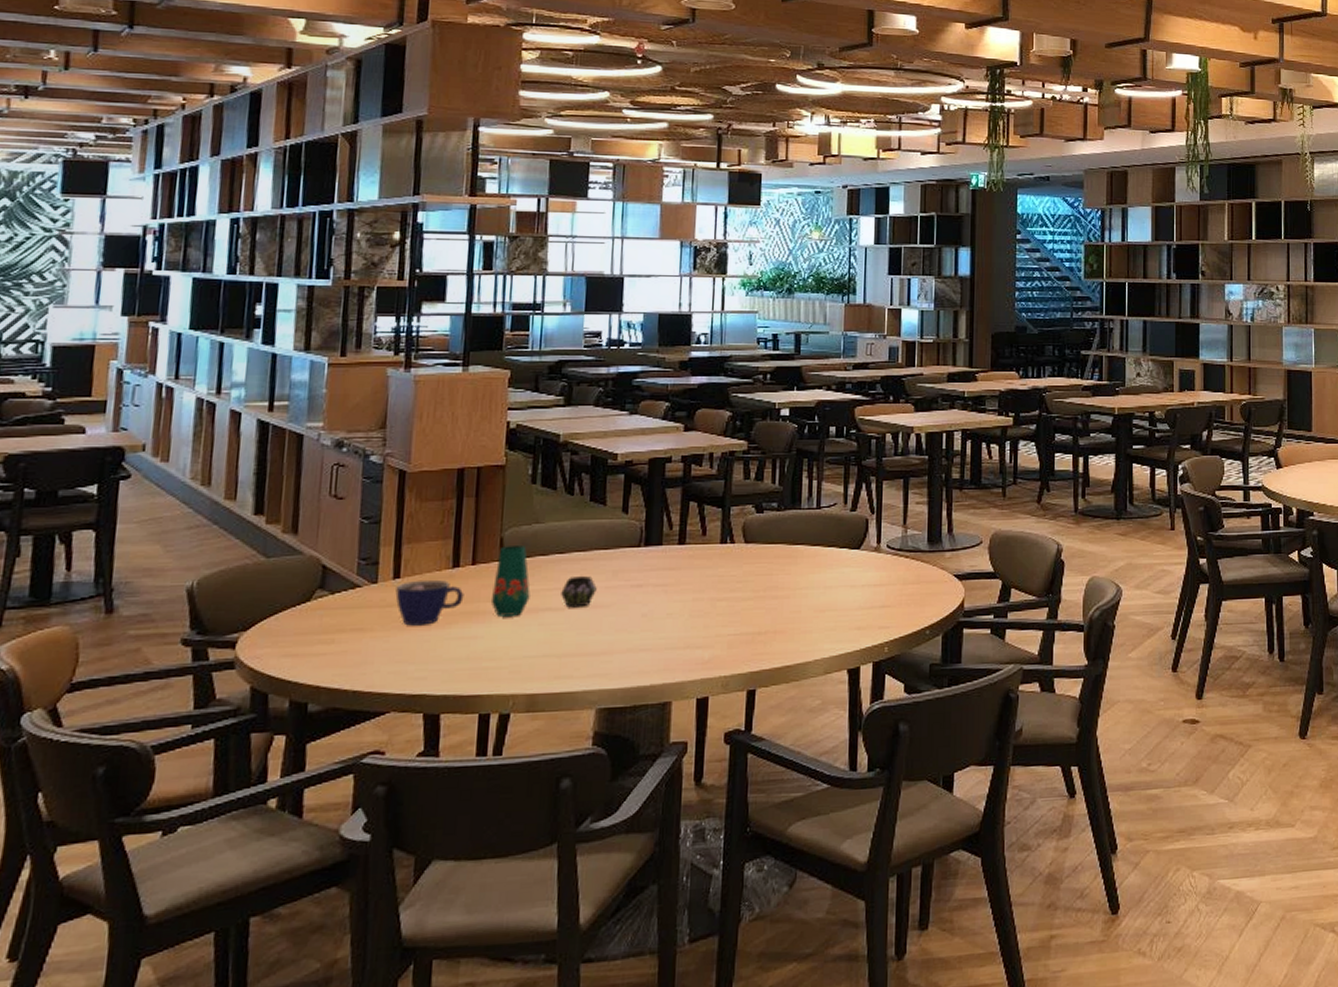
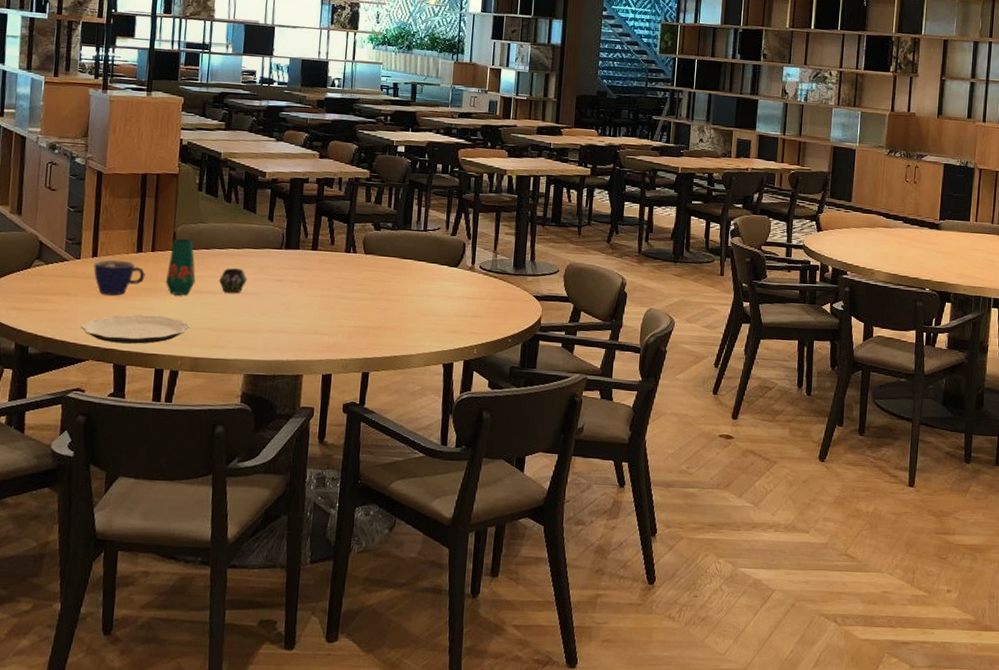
plate: none [379,645,524,686] -> present [81,314,190,344]

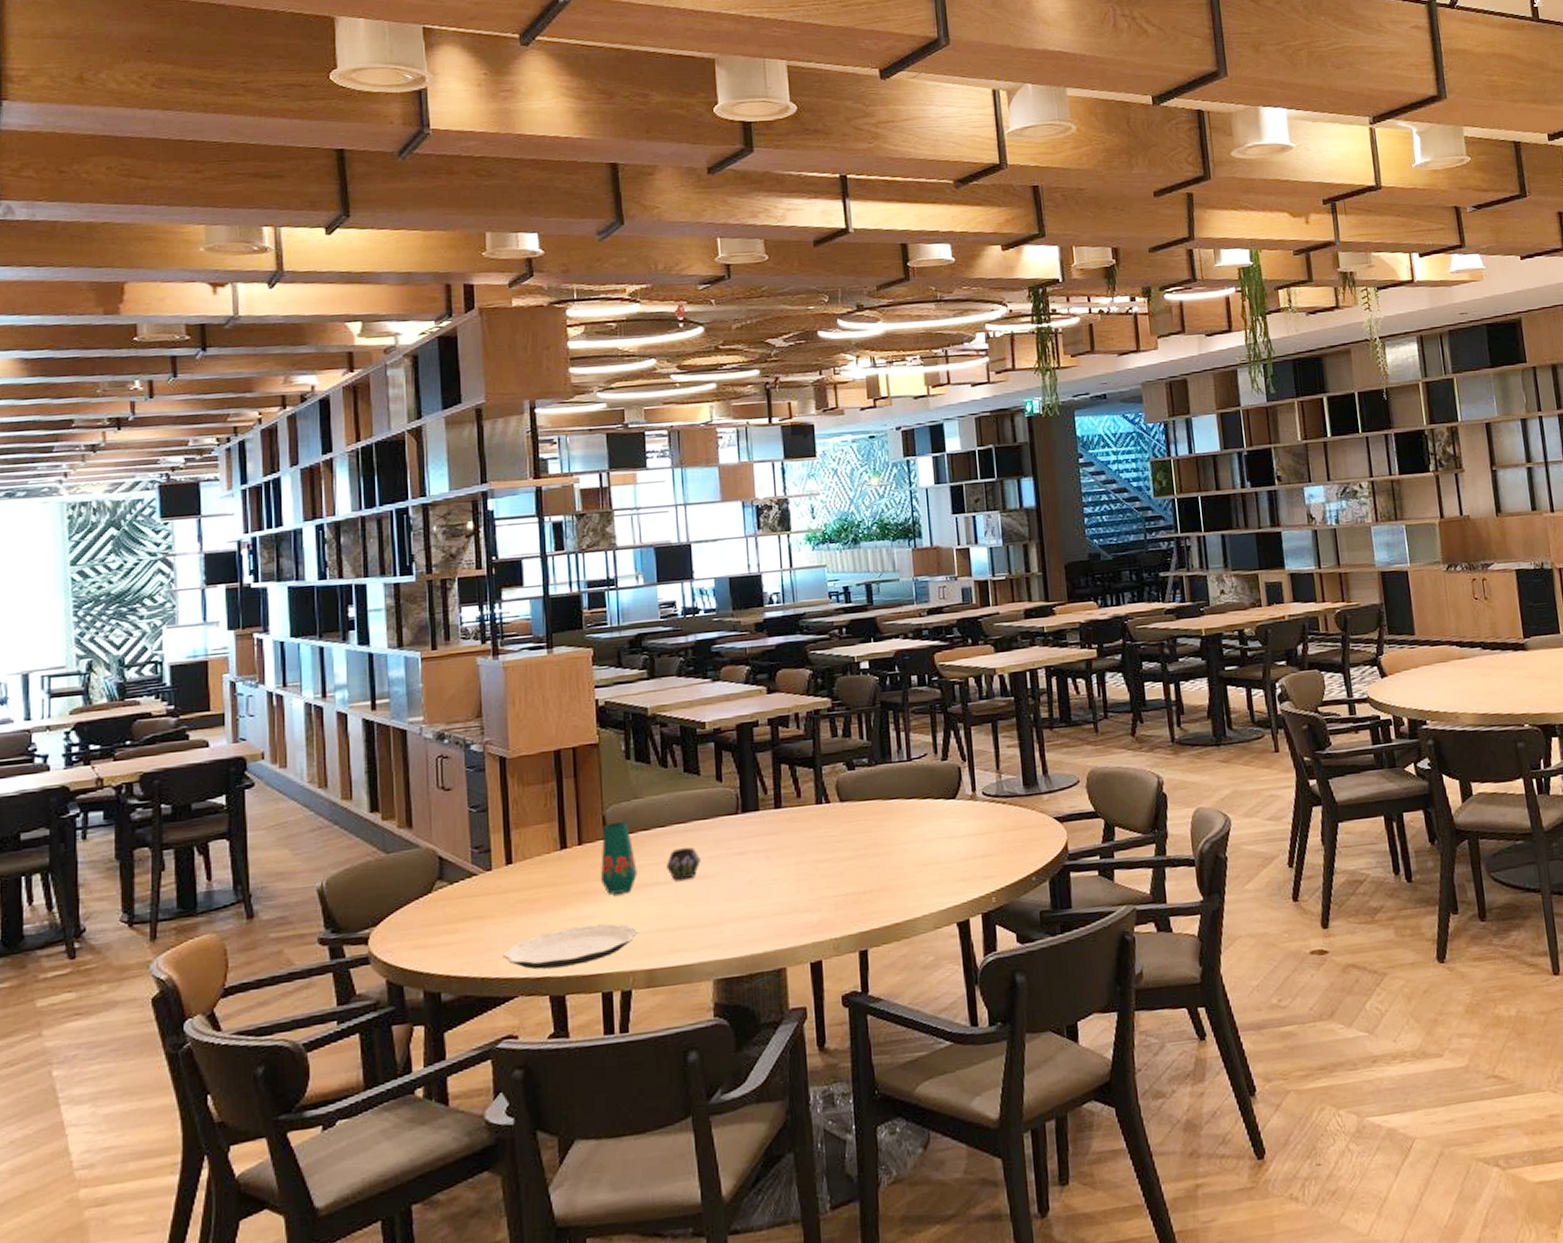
cup: present [93,259,146,296] -> none [510,862,575,910]

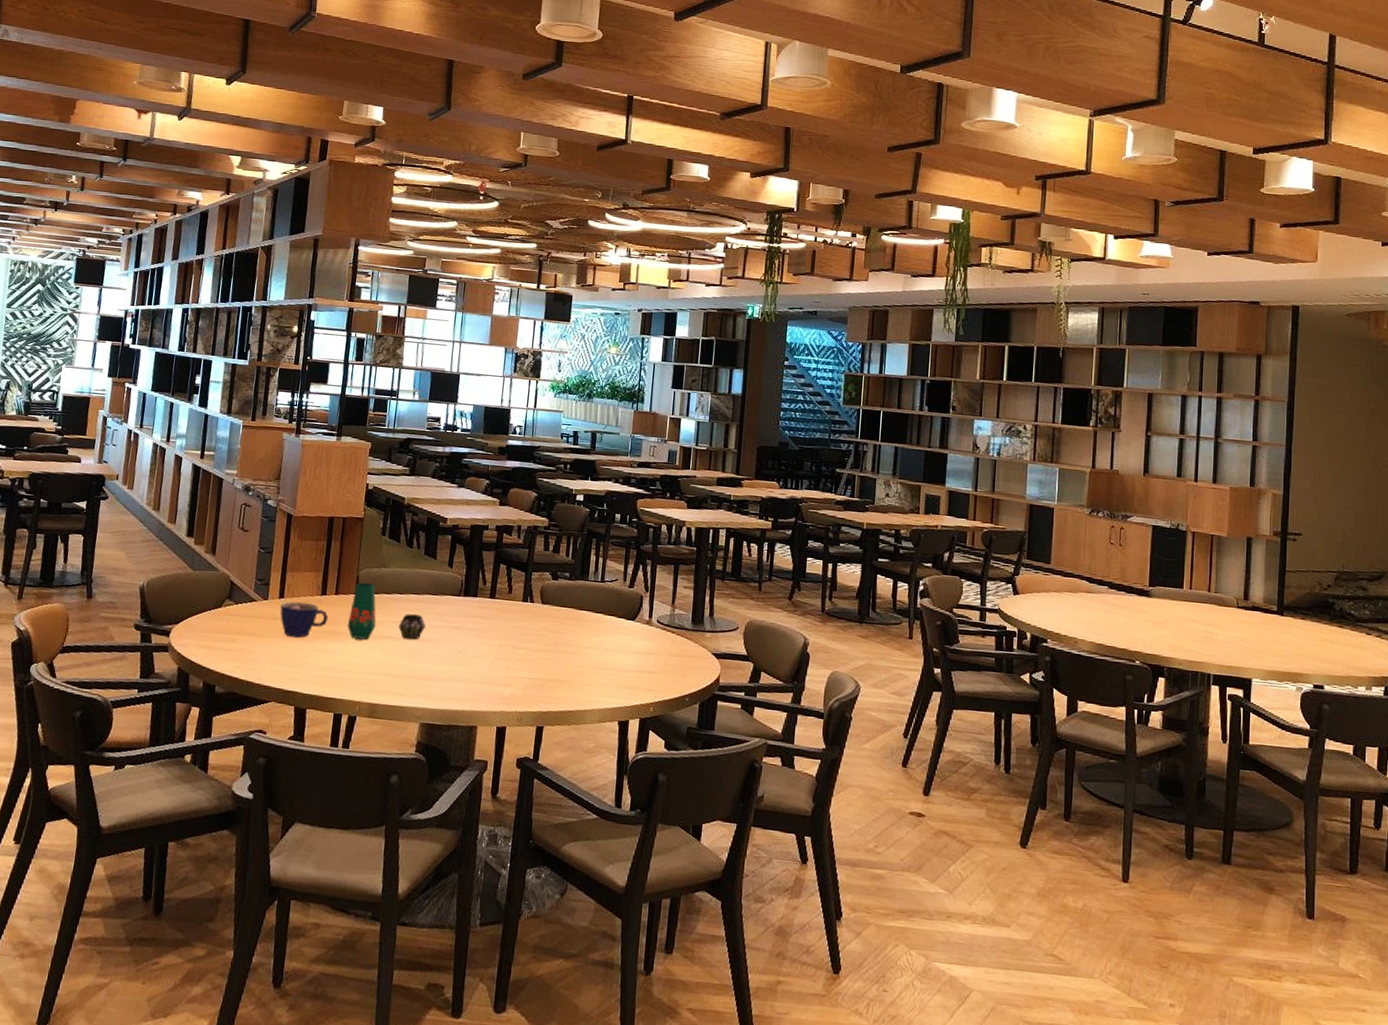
plate: present [503,923,639,970] -> none [265,657,369,688]
cup: none [510,862,575,910] -> present [280,601,329,638]

